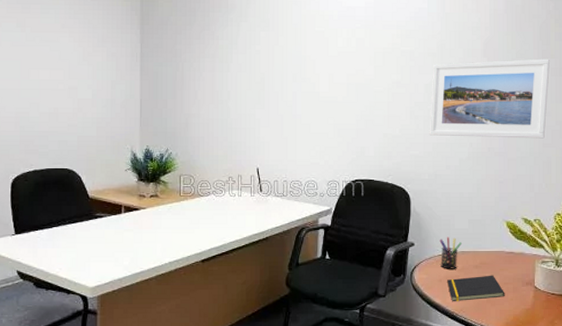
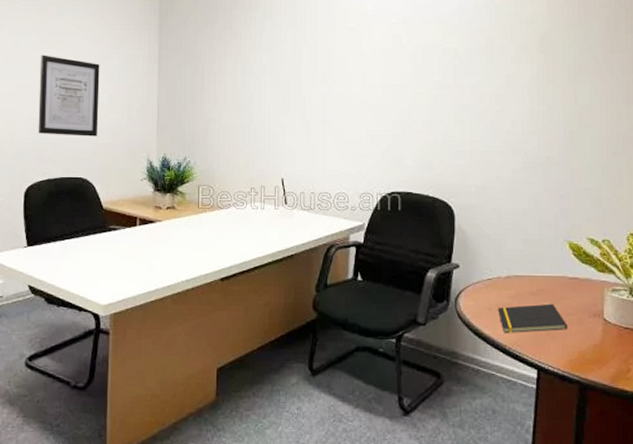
wall art: none [23,51,84,130] -> present [38,55,100,137]
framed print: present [429,58,550,139] -> none [476,54,620,146]
pen holder: present [439,236,462,269] -> none [489,258,515,296]

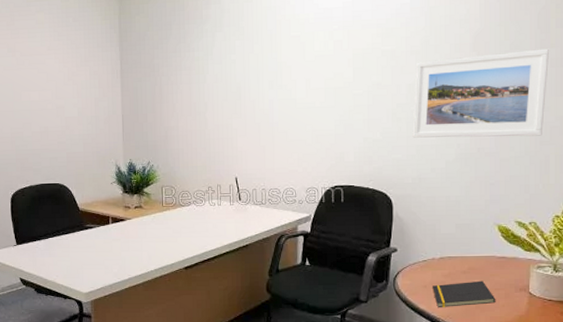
wall art: present [38,55,100,137] -> none [16,74,71,147]
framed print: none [476,54,620,146] -> present [412,48,549,138]

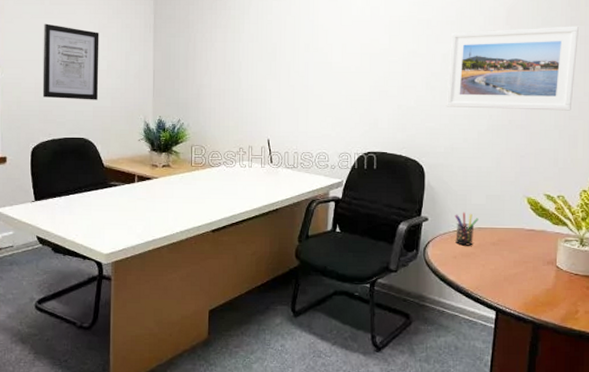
wall art: none [16,74,71,147] -> present [42,23,99,100]
pen holder: none [424,241,448,275] -> present [455,212,478,246]
notepad: present [433,280,496,307] -> none [462,252,524,279]

